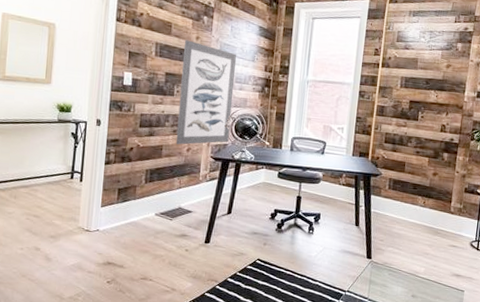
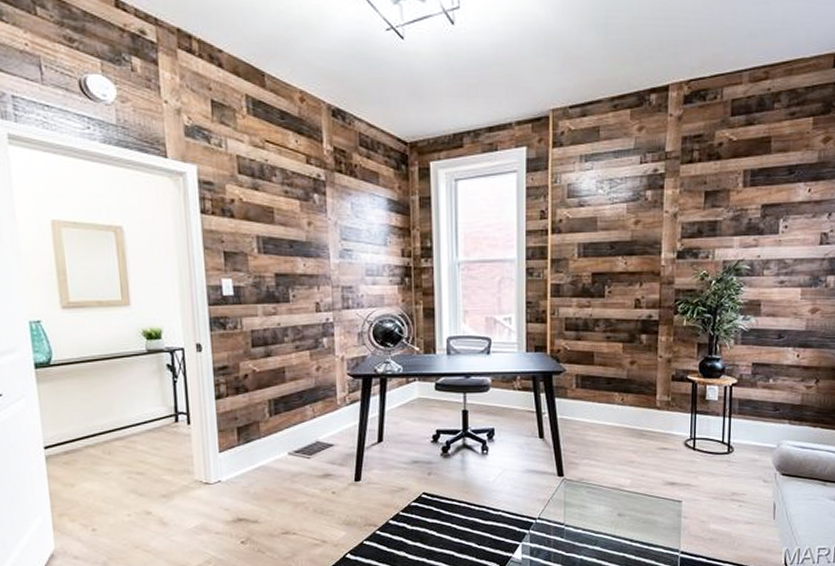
wall art: present [175,40,236,145] -> none [293,228,367,363]

